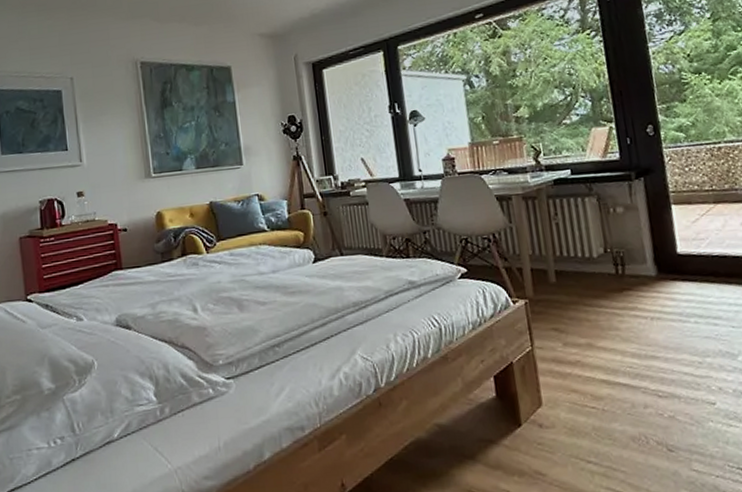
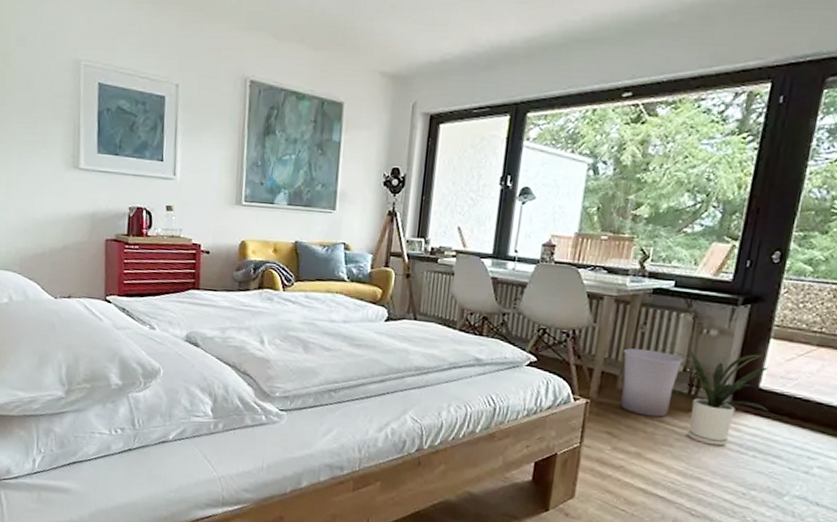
waste bin: none [544,237,605,304] -> present [620,348,684,418]
house plant: none [588,221,693,321] -> present [671,350,769,447]

